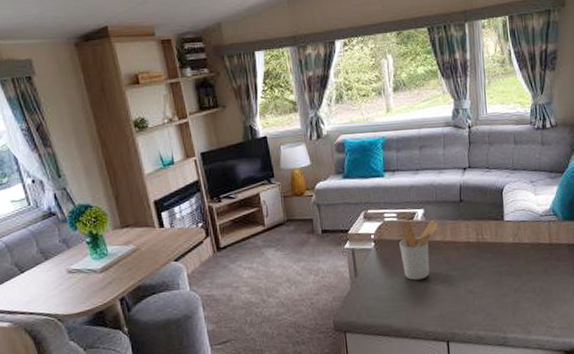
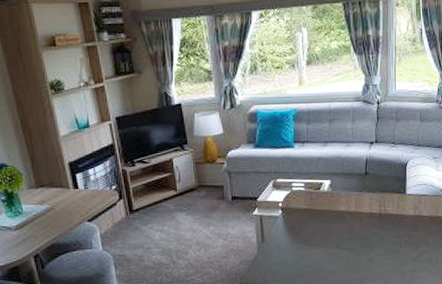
utensil holder: present [399,219,439,280] -> none [306,190,344,247]

